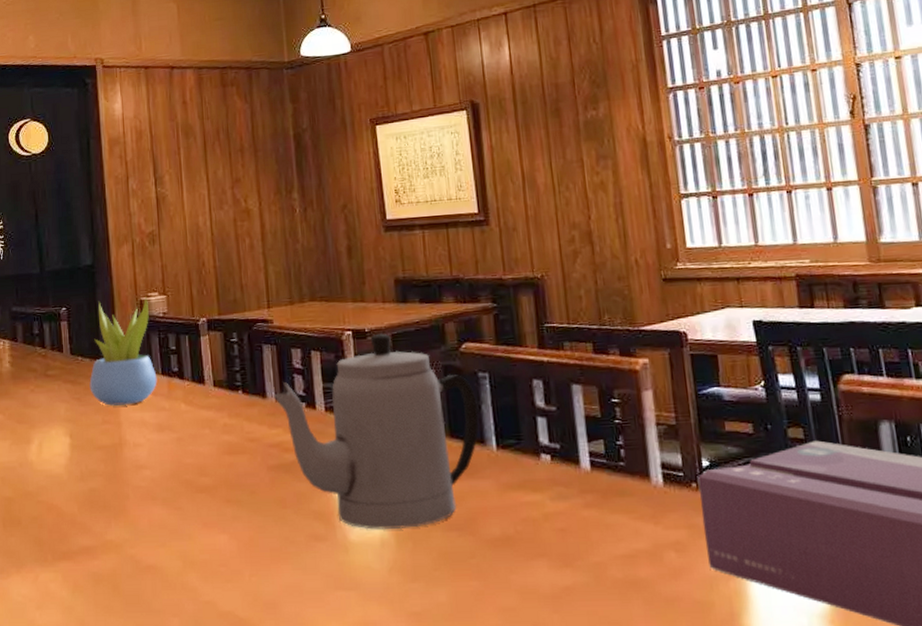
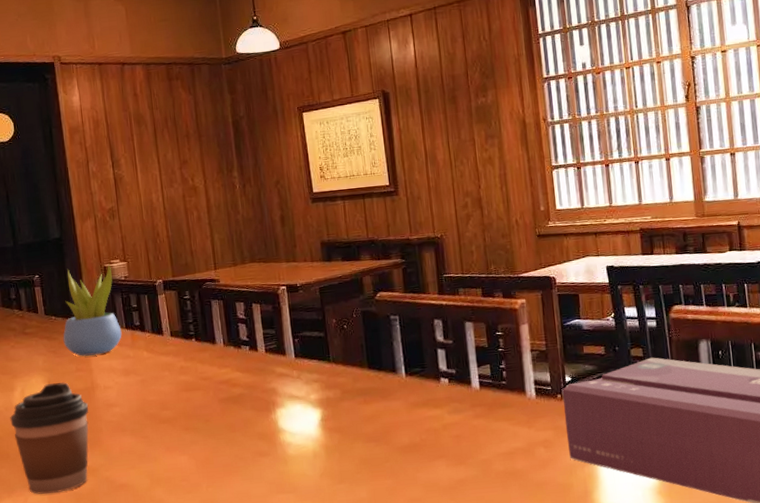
coffee cup: none [24,436,115,573] -> present [10,382,89,495]
teapot: present [274,333,480,530] -> none [222,287,392,445]

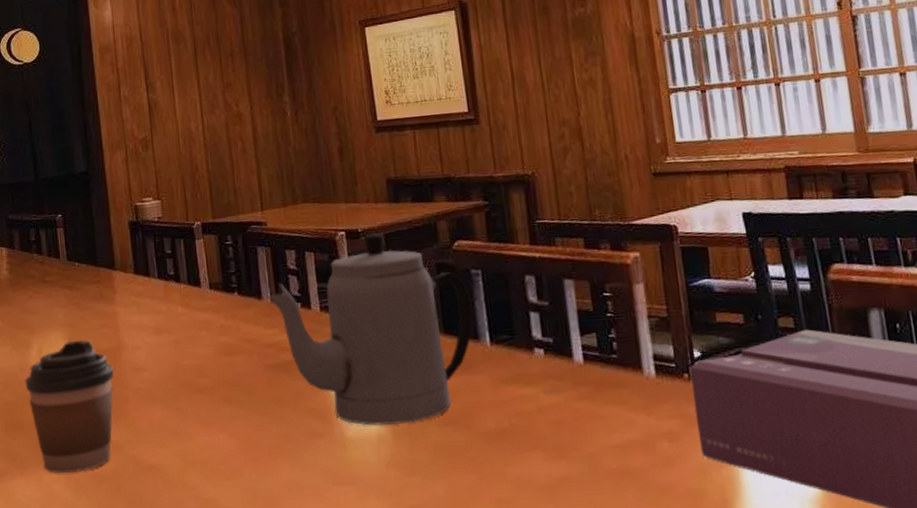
succulent plant: present [63,263,122,356] -> none [86,201,154,310]
teapot: none [222,287,392,445] -> present [269,233,473,426]

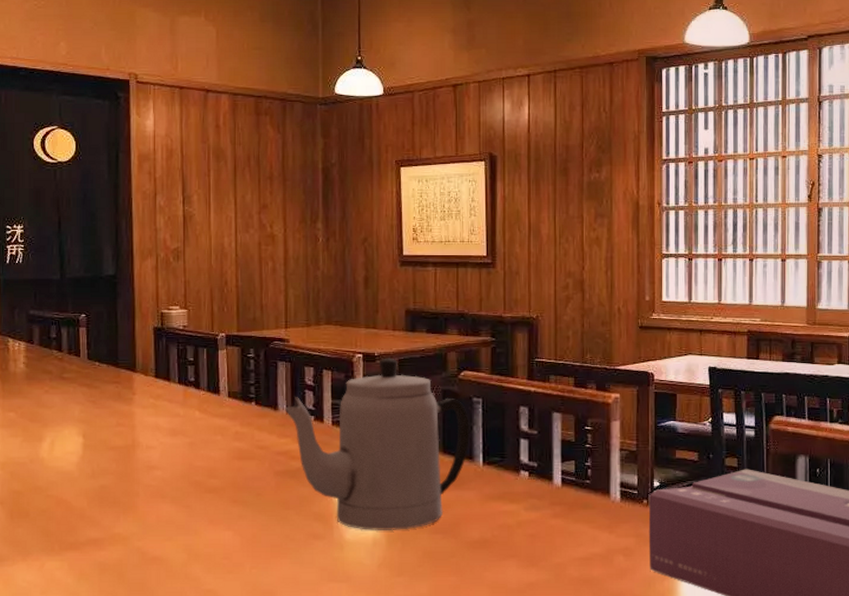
coffee cup: present [25,340,114,474] -> none [34,437,127,561]

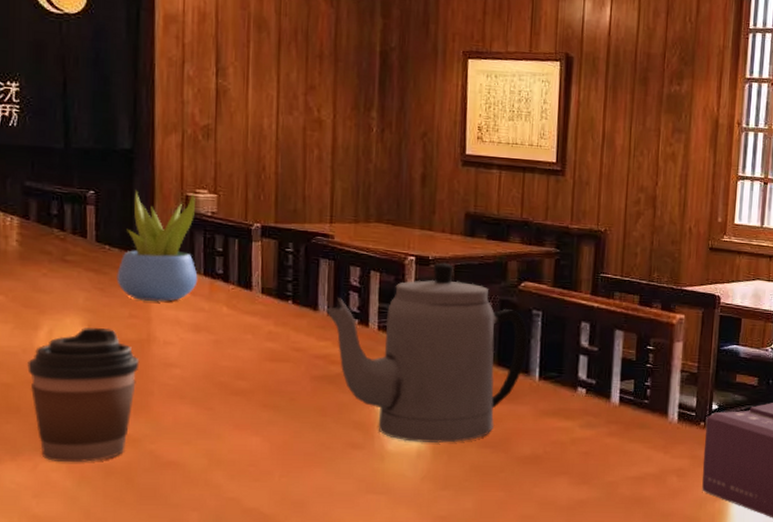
coffee cup: none [34,437,127,561] -> present [27,328,140,463]
succulent plant: none [105,309,173,410] -> present [116,190,198,302]

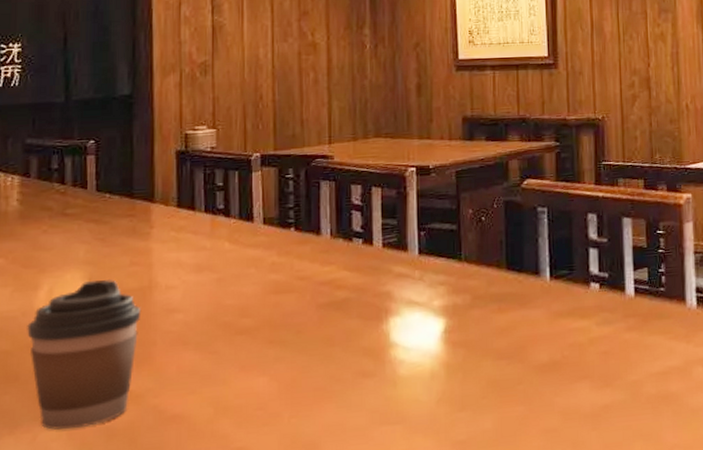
succulent plant: present [116,190,198,302] -> none [117,129,199,246]
teapot: present [326,262,528,443] -> none [329,170,536,363]

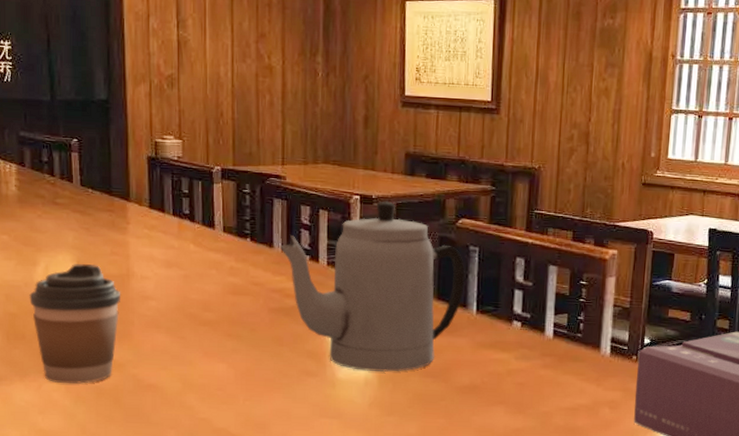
teapot: none [329,170,536,363] -> present [280,201,466,372]

